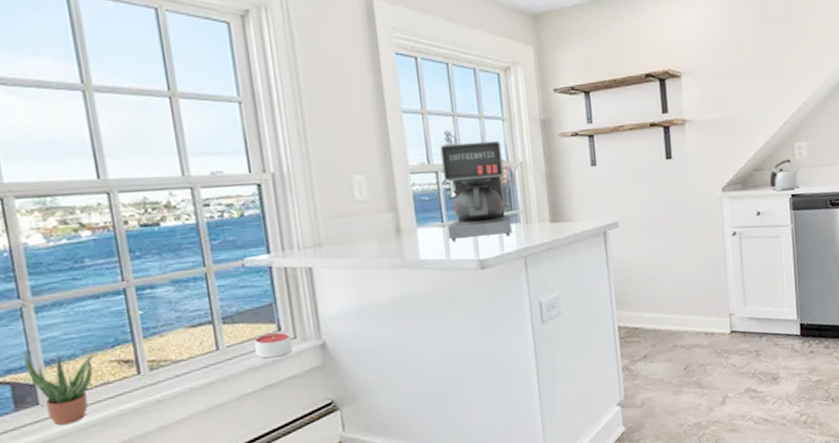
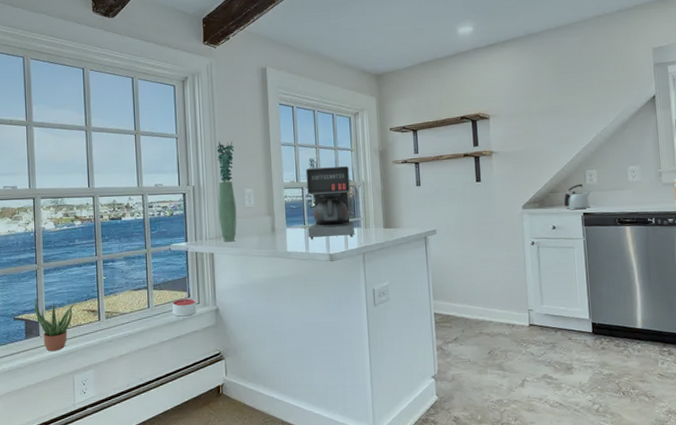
vase: none [304,107,345,251] -> present [216,141,237,242]

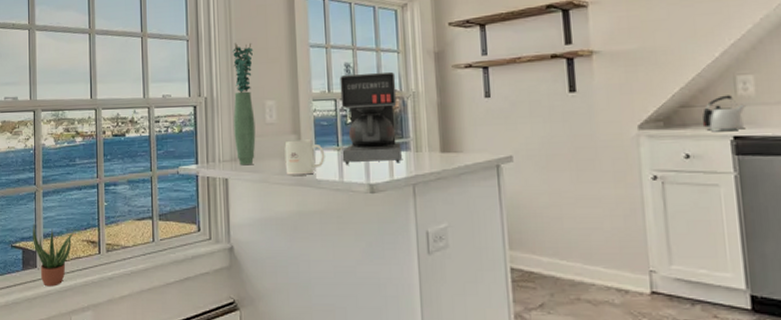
candle: present [172,298,197,317] -> none [179,232,208,254]
mug: none [261,220,294,249] -> present [284,139,325,175]

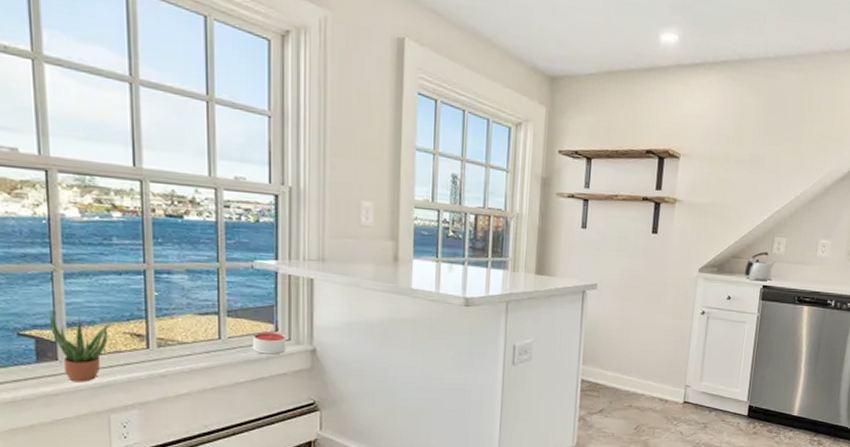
candle: none [179,232,208,254] -> present [252,331,287,355]
vase: present [233,43,256,166] -> none [323,130,352,268]
mug: present [284,139,325,175] -> none [379,246,423,283]
coffee maker: present [340,71,402,165] -> none [440,186,502,281]

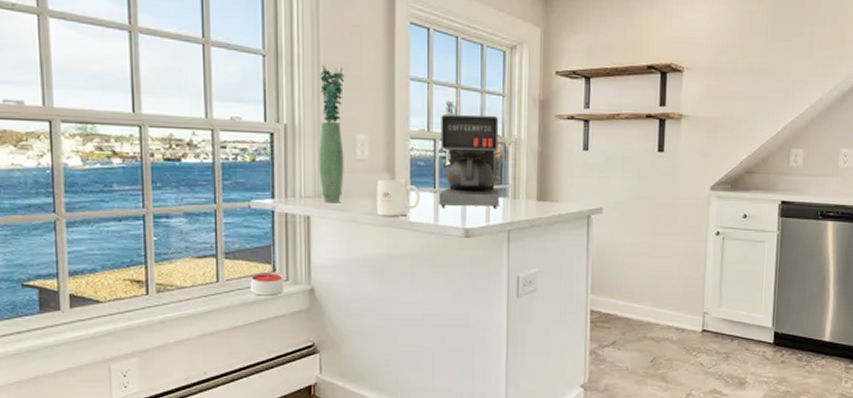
potted plant: present [50,309,115,383] -> none [53,258,115,332]
vase: none [323,130,352,268] -> present [319,65,345,203]
mug: none [379,246,423,283] -> present [376,179,420,216]
coffee maker: none [440,186,502,281] -> present [438,115,499,209]
kettle: present [744,251,776,281] -> none [760,165,794,197]

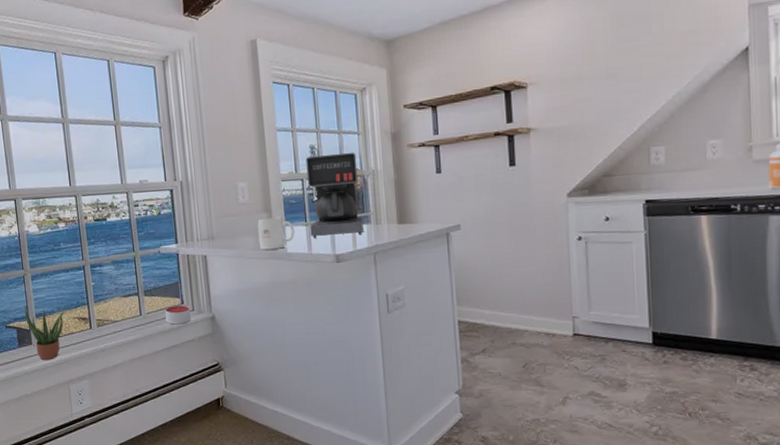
potted plant: none [53,258,115,332] -> present [24,305,67,361]
vase: present [319,65,345,203] -> none [204,129,231,243]

